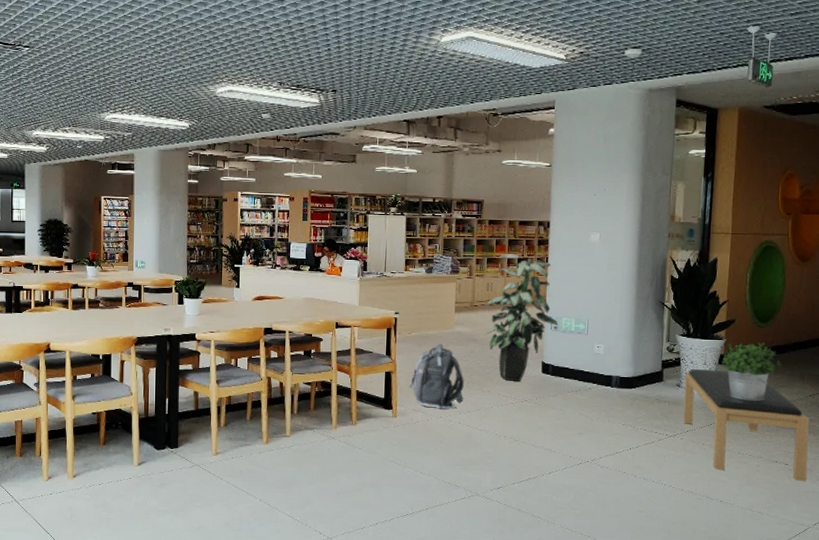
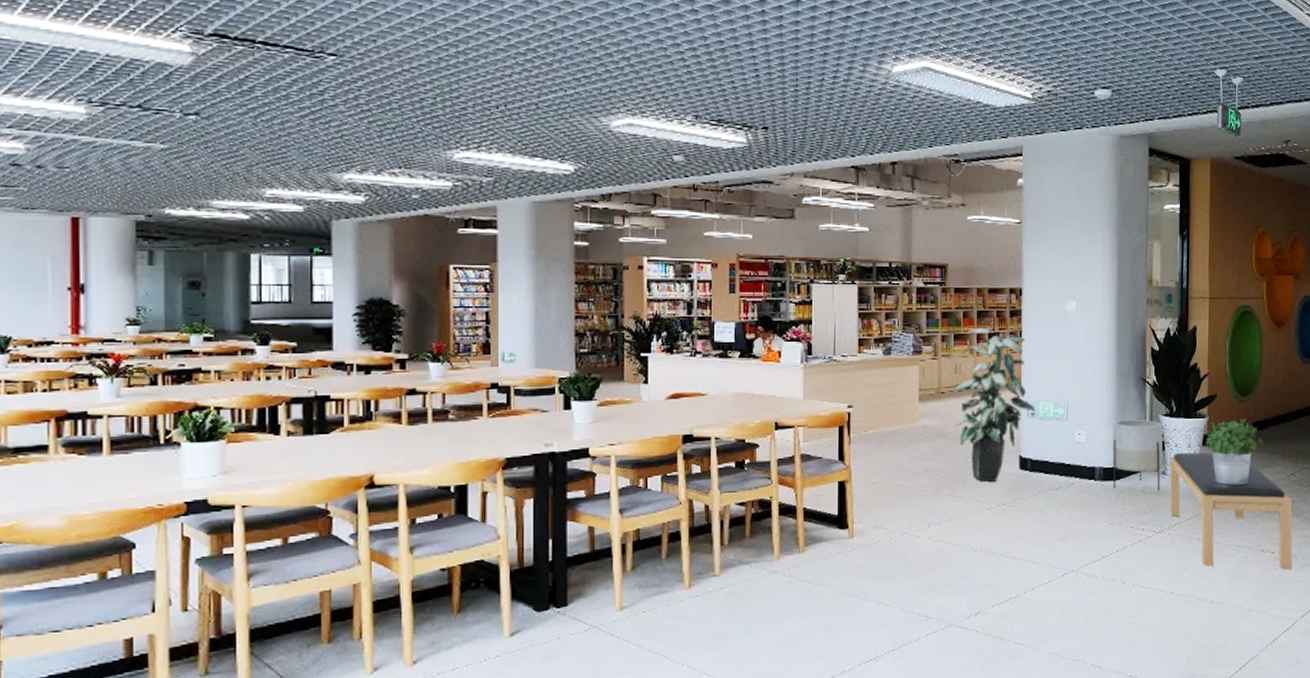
backpack: present [409,344,464,409] -> none [867,442,932,523]
planter: none [629,337,679,401] -> present [1113,419,1163,491]

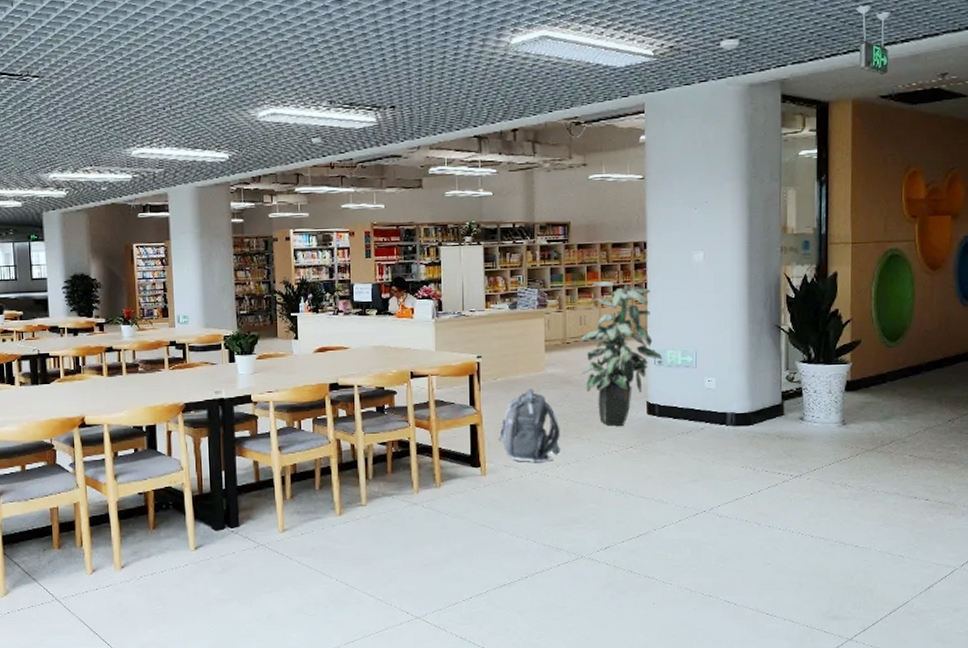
backpack: none [867,442,932,523] -> present [498,389,560,463]
planter: present [1113,419,1163,491] -> none [745,366,801,436]
bench: present [1169,452,1293,571] -> none [808,398,951,518]
potted plant: present [1206,418,1264,485] -> none [849,364,916,431]

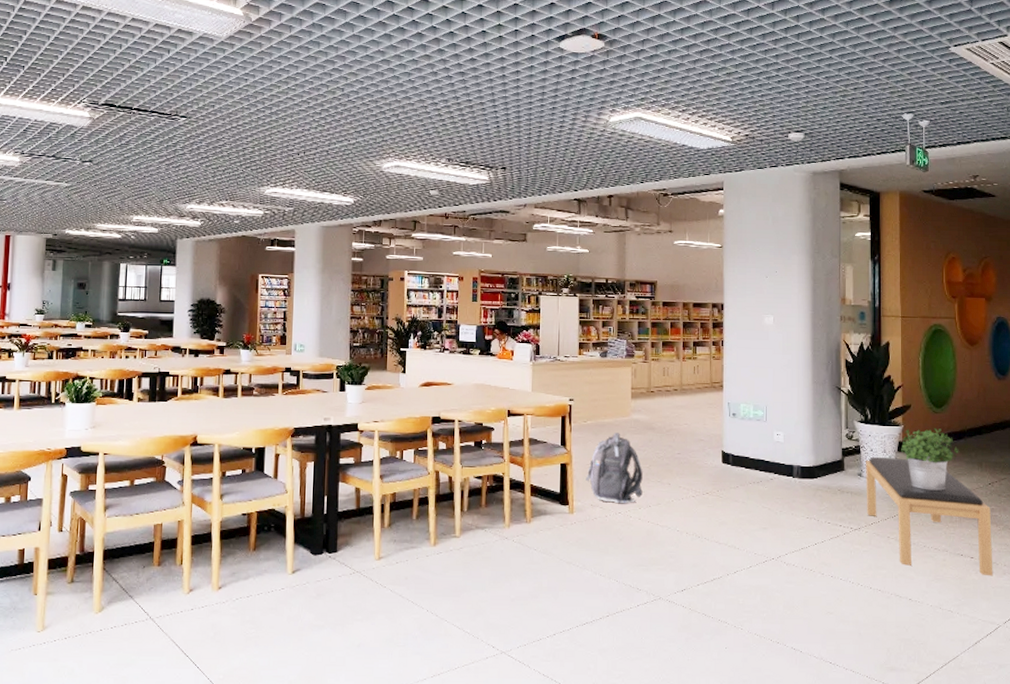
indoor plant: present [581,281,663,427] -> none [663,337,737,474]
bench: none [808,398,951,518] -> present [866,456,993,577]
potted plant: none [849,364,916,431] -> present [901,428,960,491]

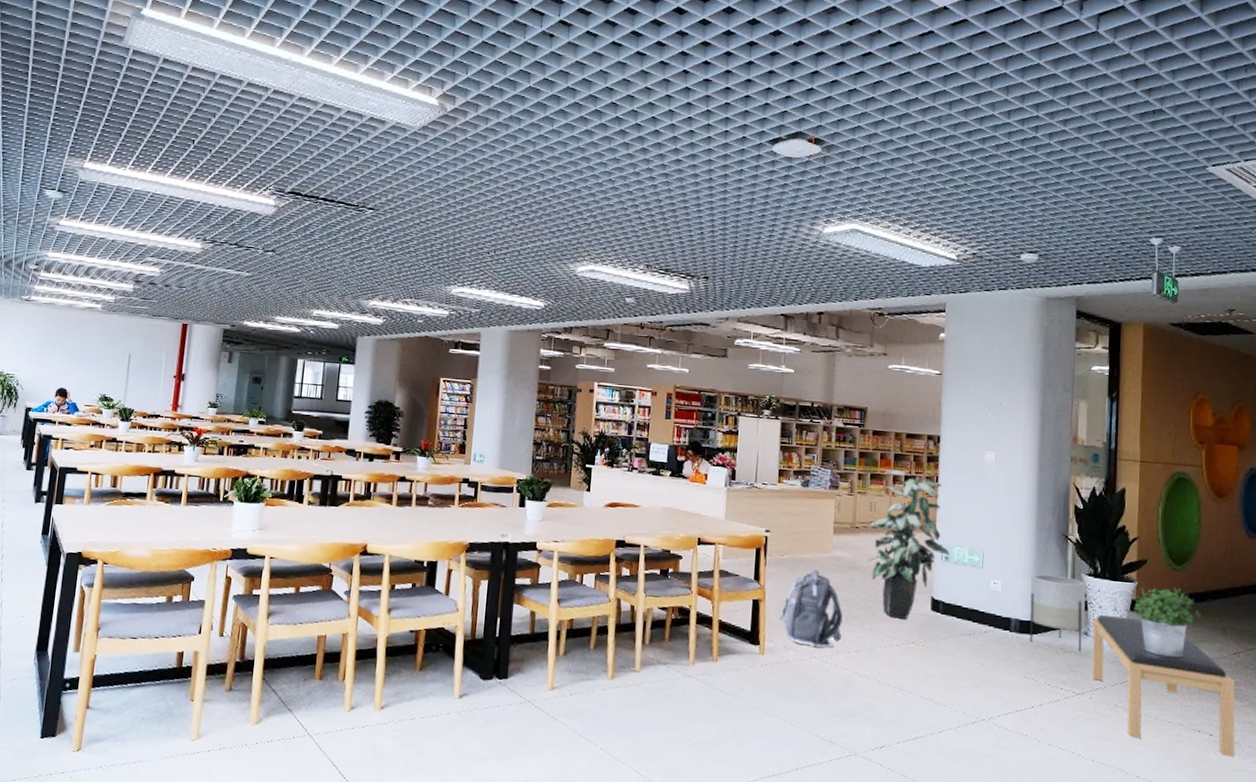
indoor plant: none [663,337,737,474] -> present [868,470,950,621]
planter: none [810,423,859,491] -> present [1030,574,1086,652]

